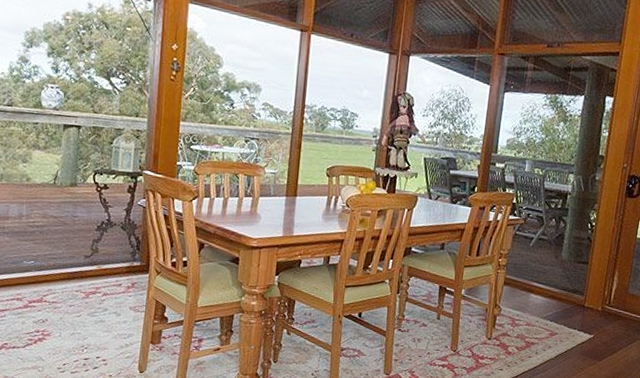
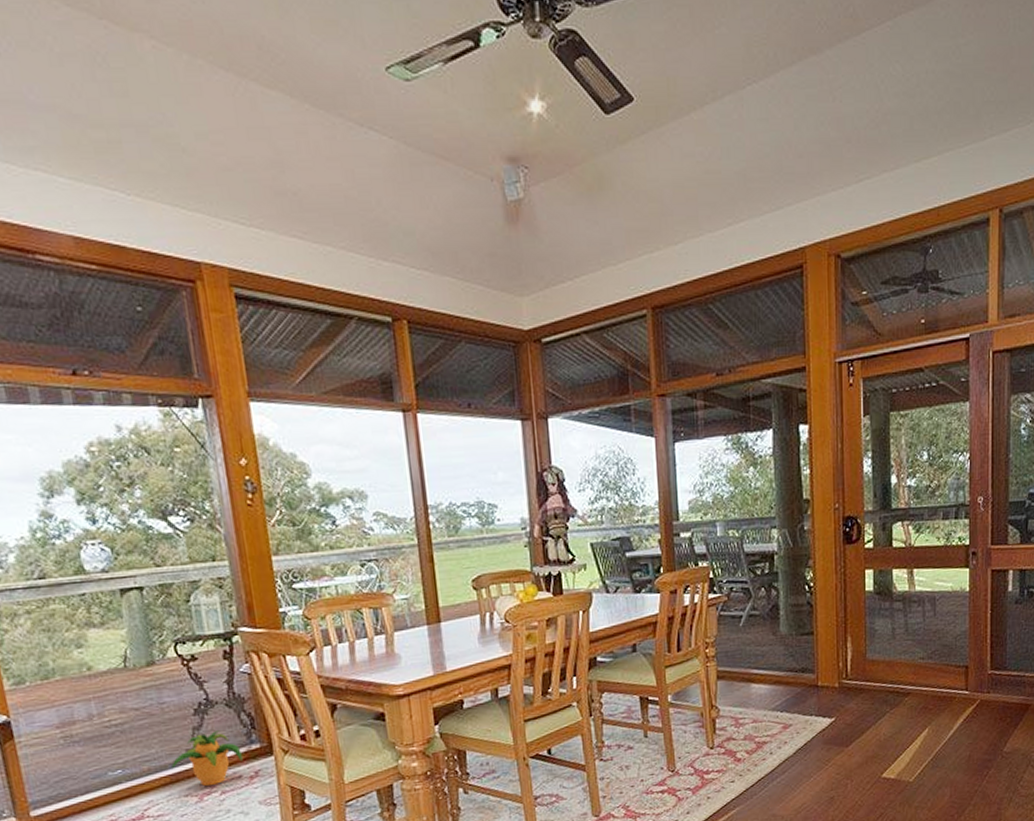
potted plant: none [71,245,125,287] -> present [171,730,243,786]

